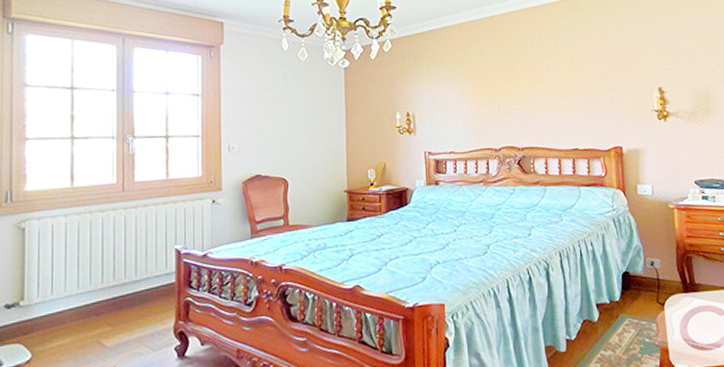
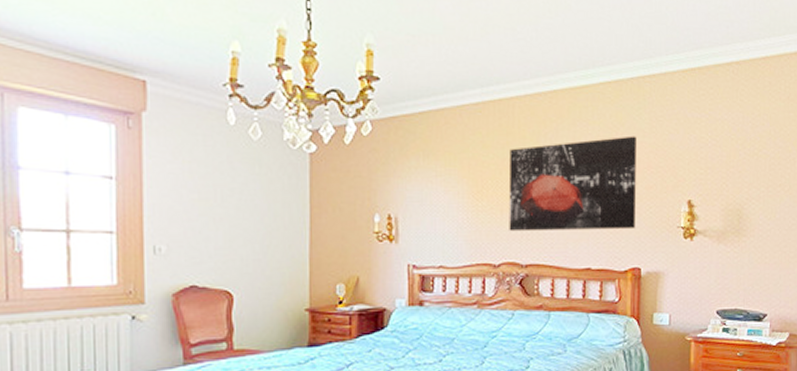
wall art: none [502,37,614,121] -> present [508,136,637,232]

